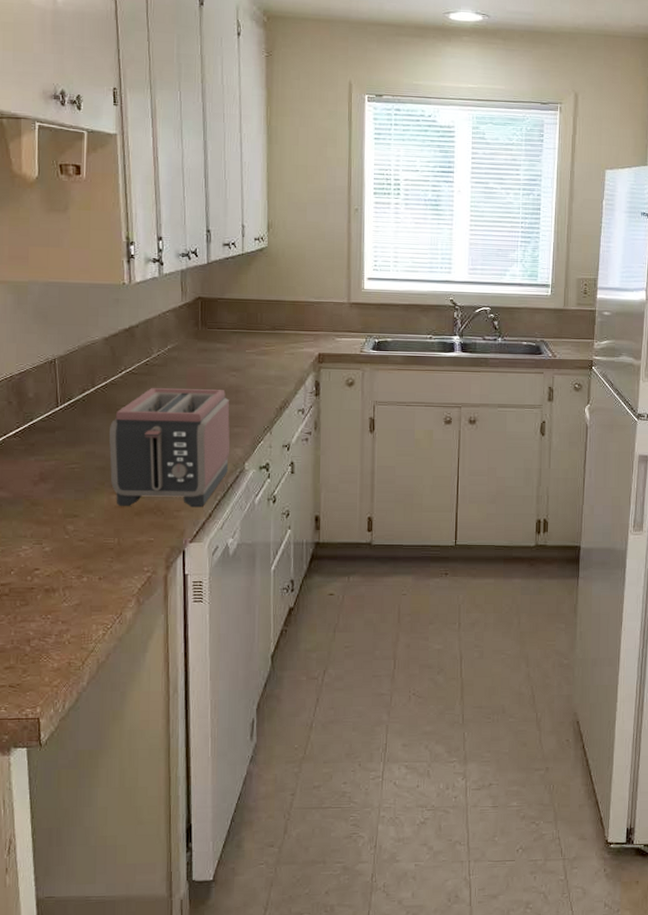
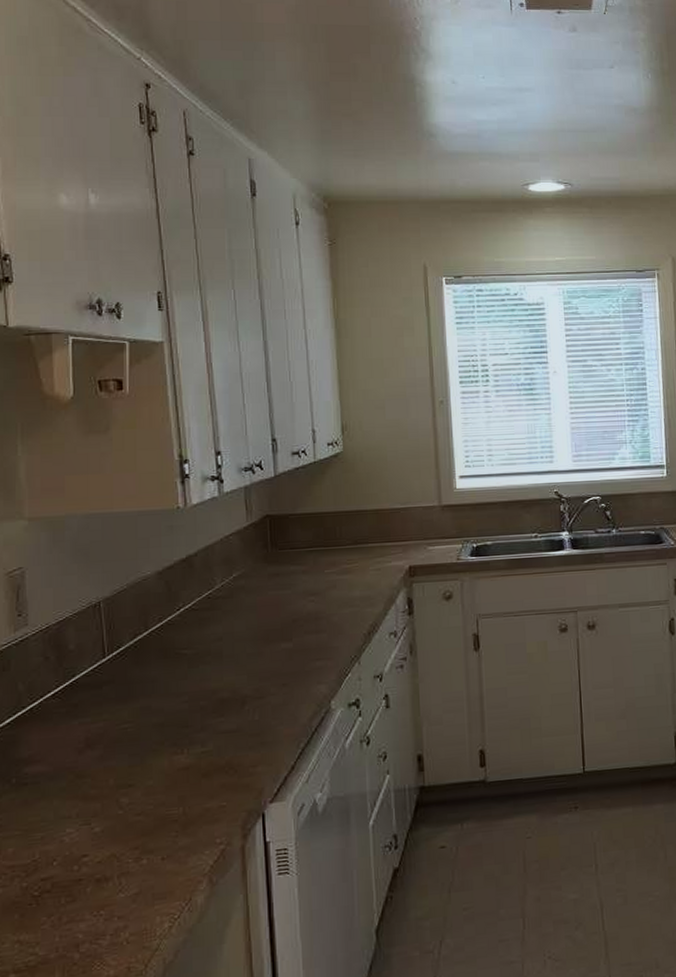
toaster: present [109,388,230,508] -> none [168,618,313,768]

